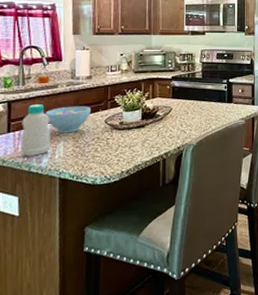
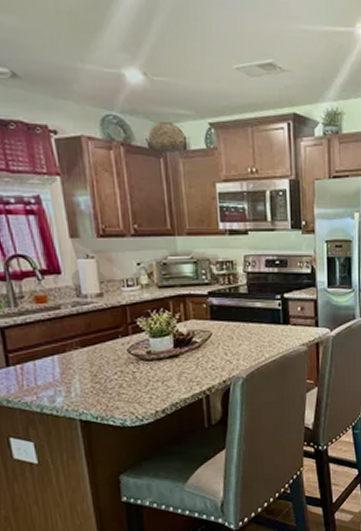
bottle: present [21,104,51,157] -> none [22,331,63,395]
bowl: present [45,106,91,134] -> none [49,332,108,367]

